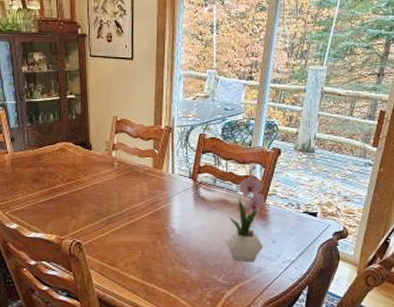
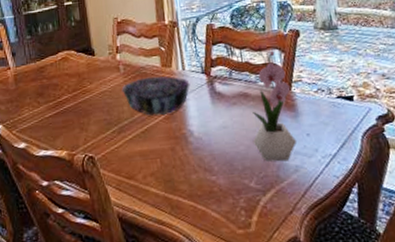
decorative bowl: none [114,176,177,211] -> present [121,76,190,116]

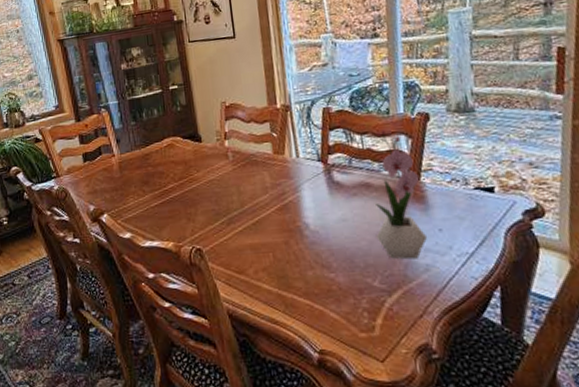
decorative bowl: present [121,76,190,116] -> none [230,164,305,206]

